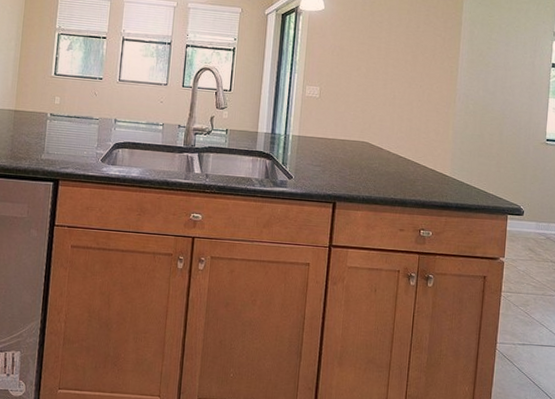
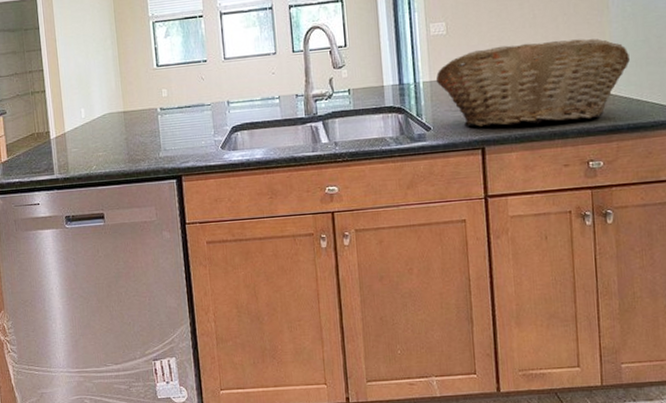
fruit basket: none [303,116,466,194] -> present [435,38,630,127]

